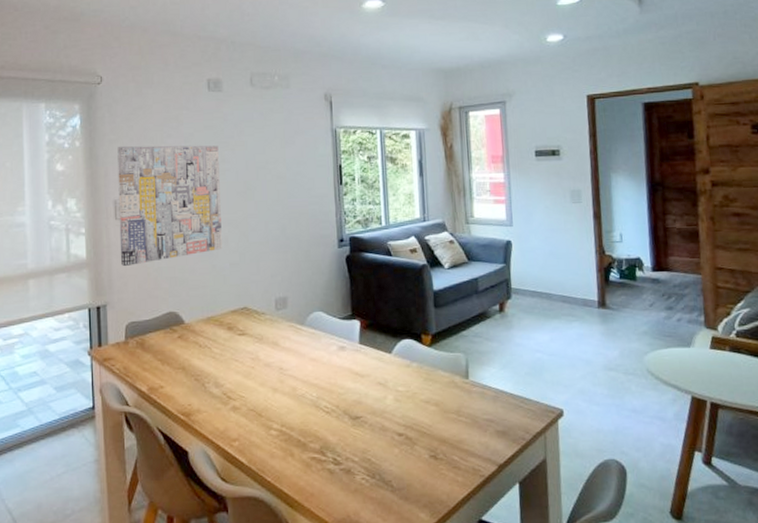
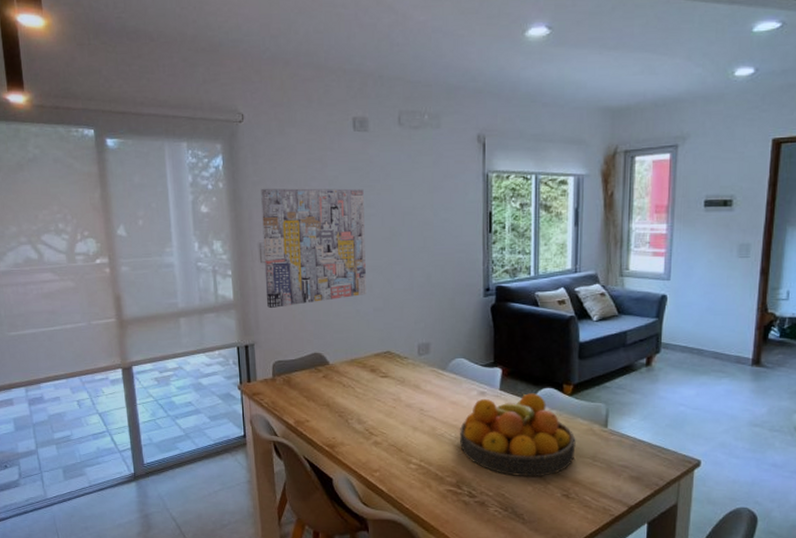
fruit bowl: none [321,345,439,438] -> present [460,392,576,477]

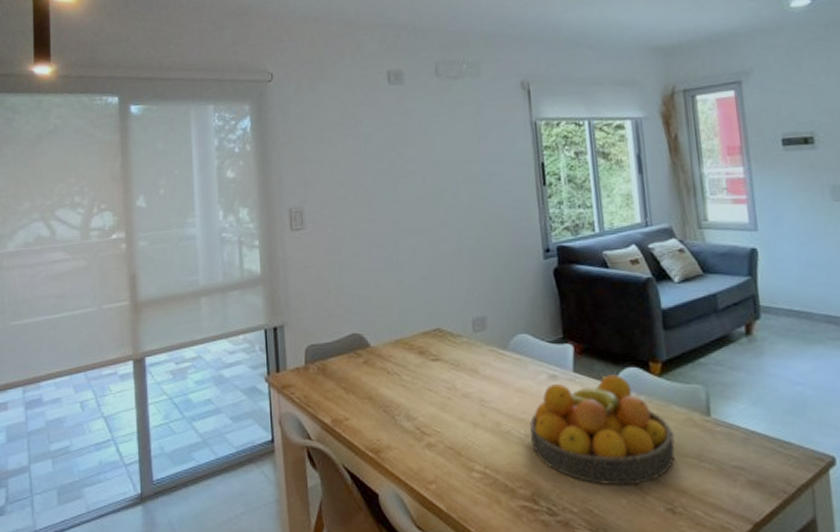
wall art: present [261,188,366,308] -> none [291,144,410,282]

